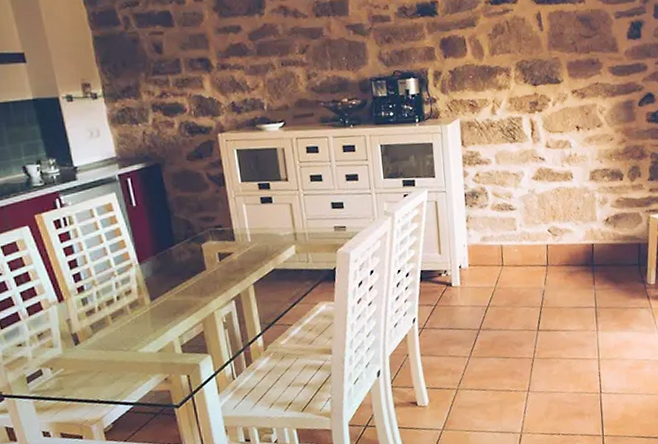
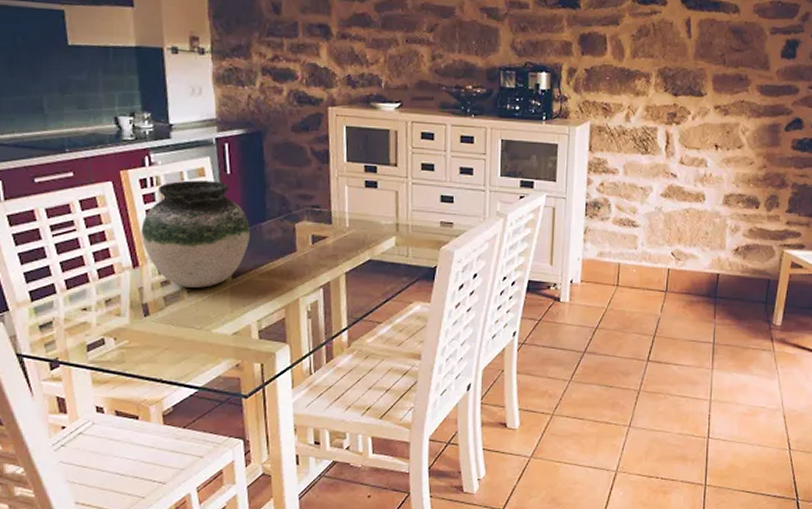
vase: none [61,214,162,315] -> present [140,180,250,288]

